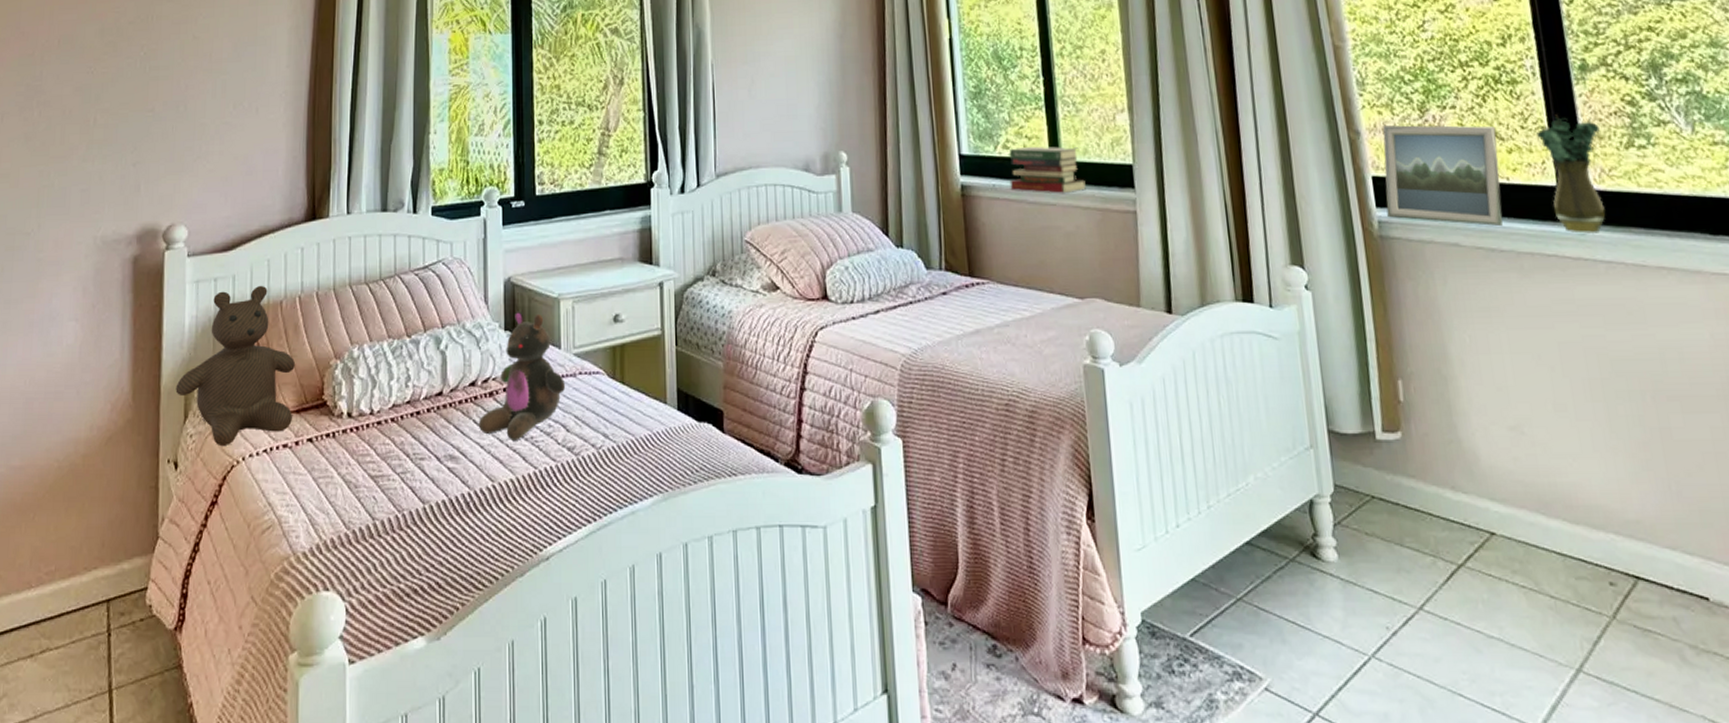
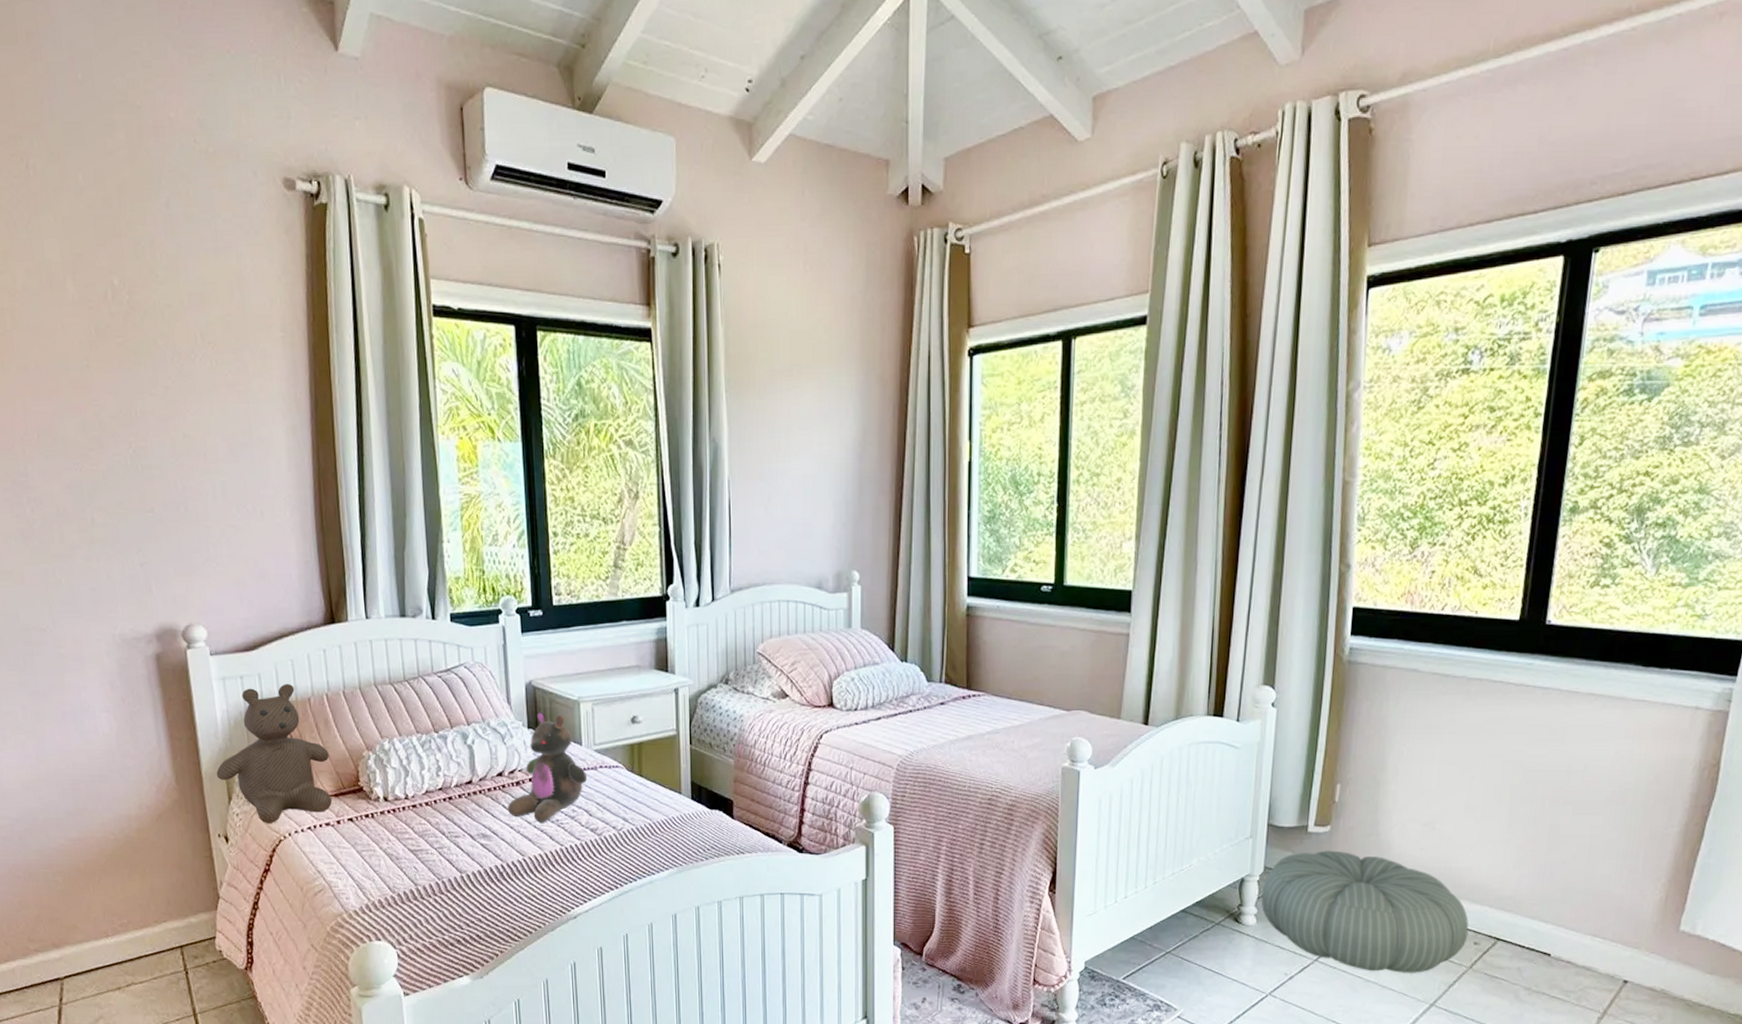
books: present [1009,146,1086,194] -> none [1013,570,1085,616]
pouf: none [1337,462,1600,626] -> present [1261,850,1469,973]
picture frame: present [1383,125,1503,227] -> none [1359,560,1477,655]
vase: present [1537,114,1606,235] -> none [1510,554,1573,664]

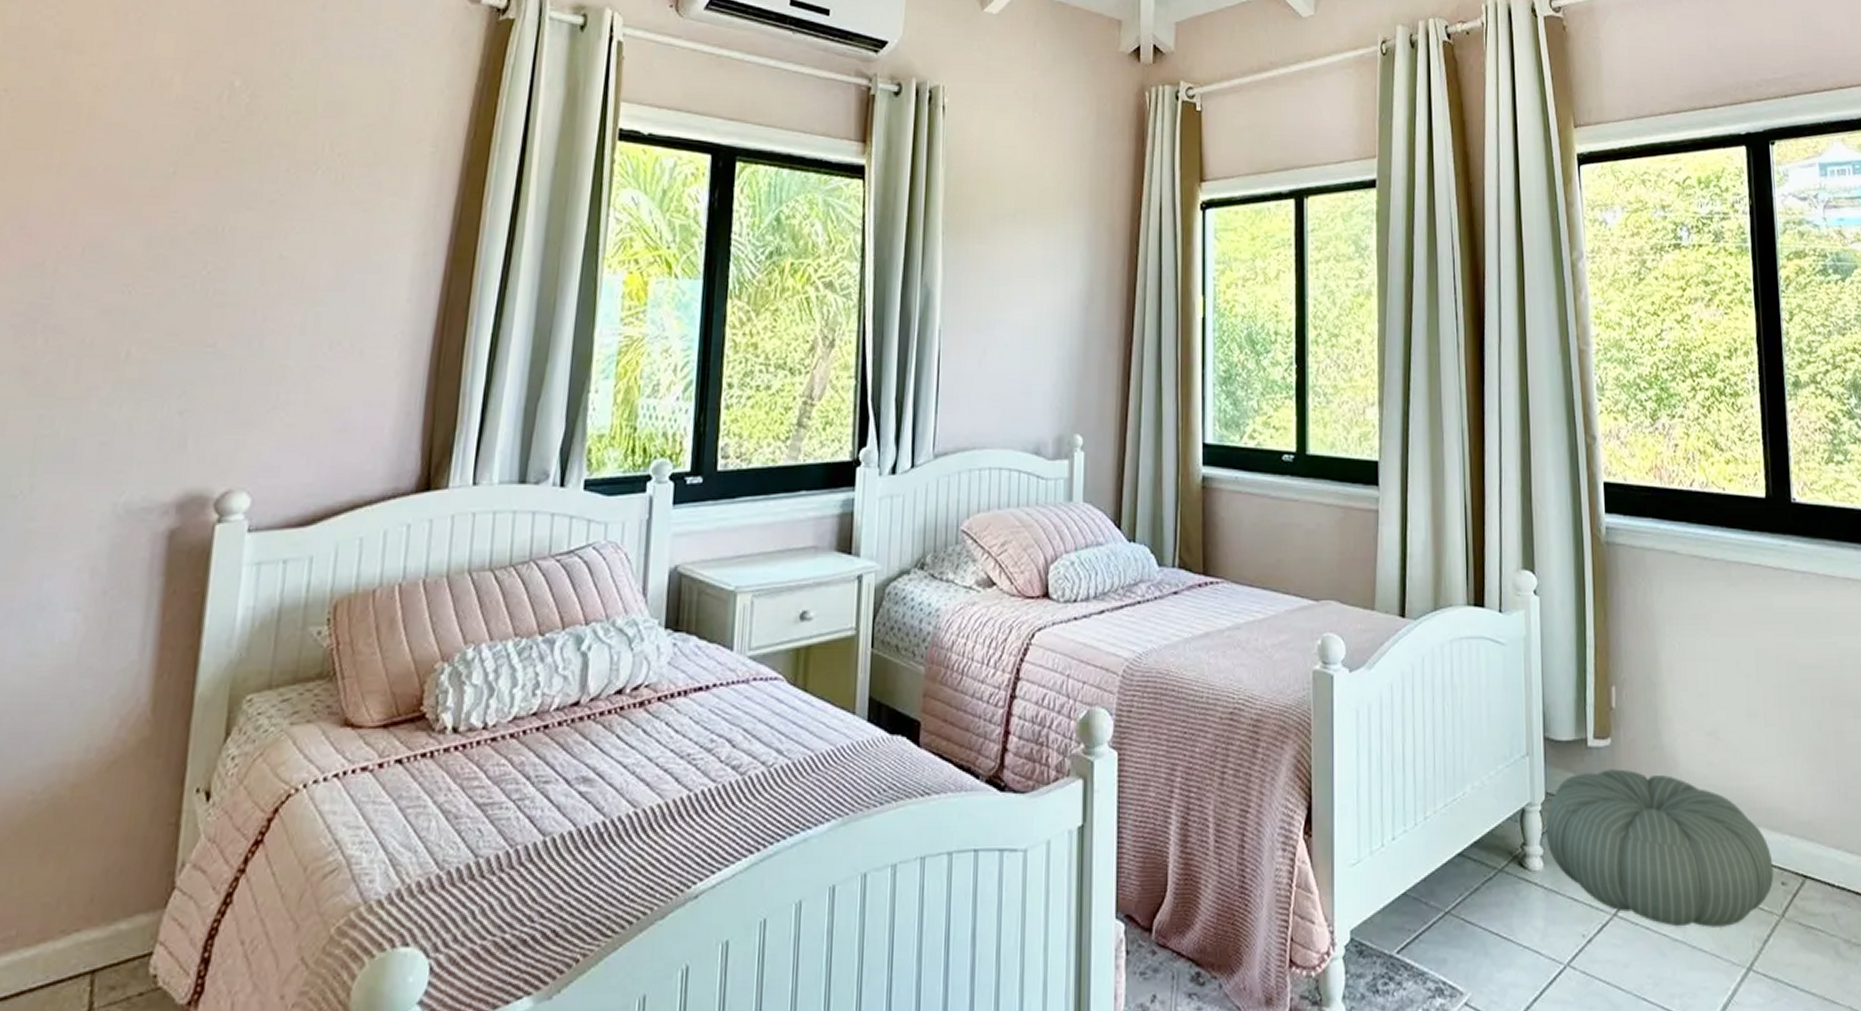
teddy bear: present [216,683,332,823] -> none [215,569,387,770]
stuffed bear: present [507,711,588,823] -> none [622,605,736,759]

